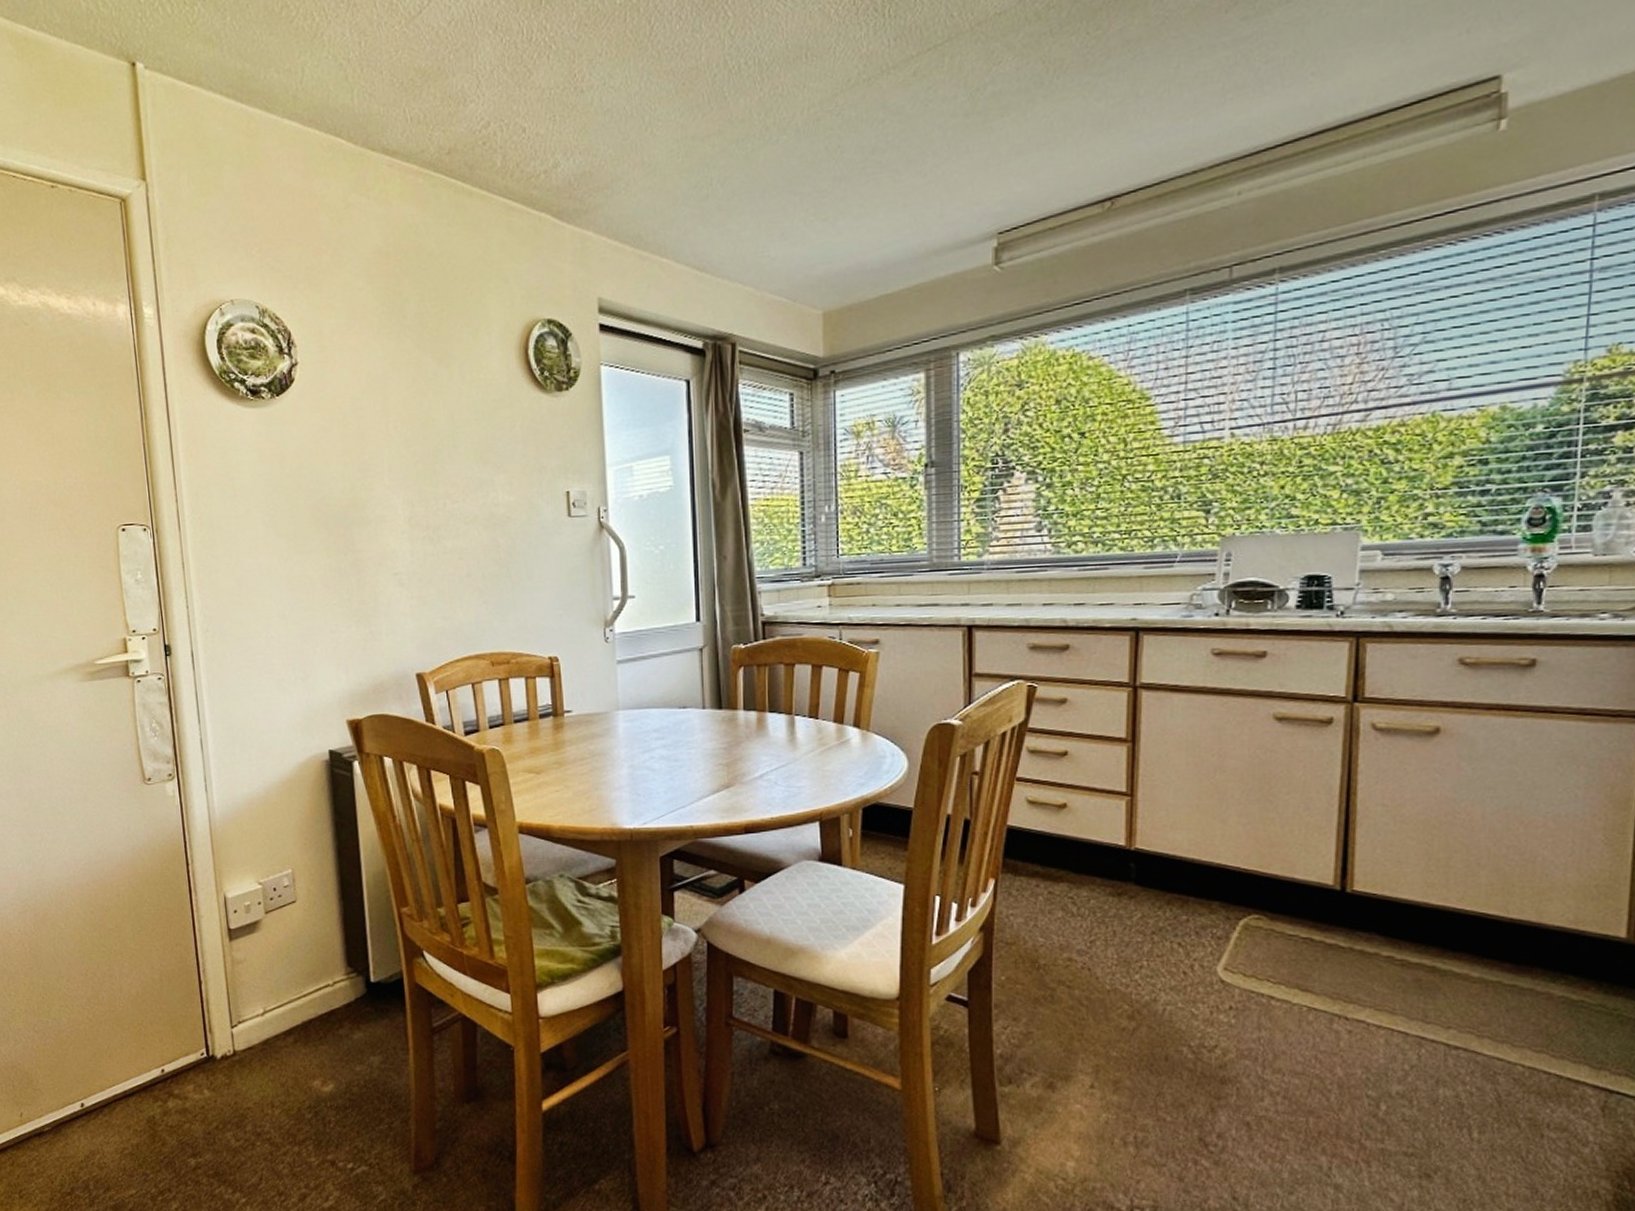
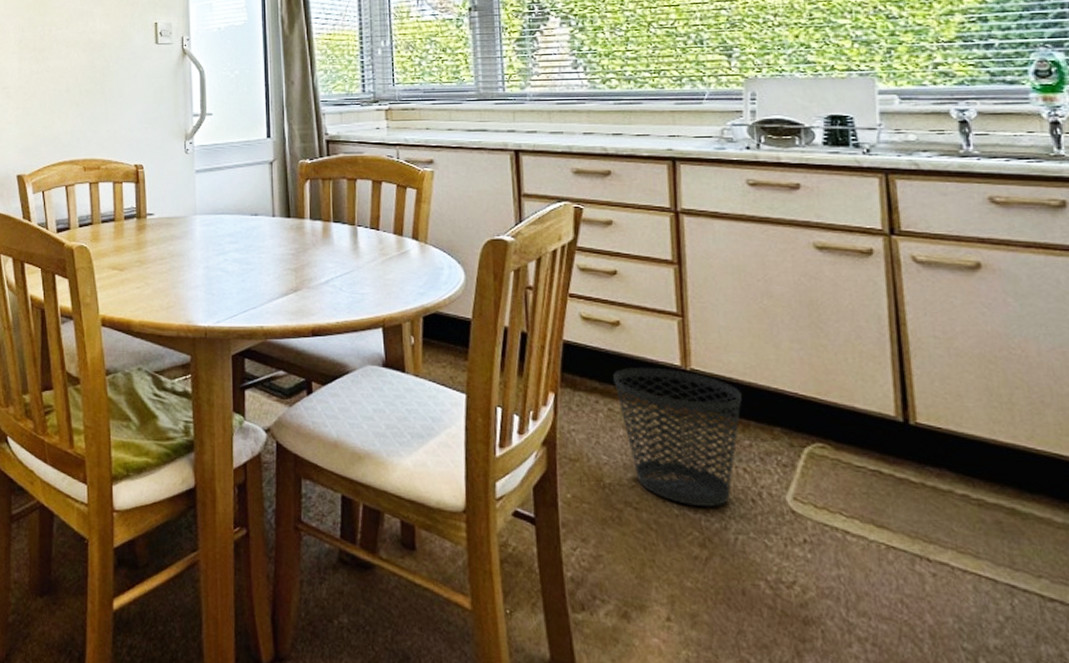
wastebasket: none [1056,848,1184,982] -> present [613,366,742,508]

